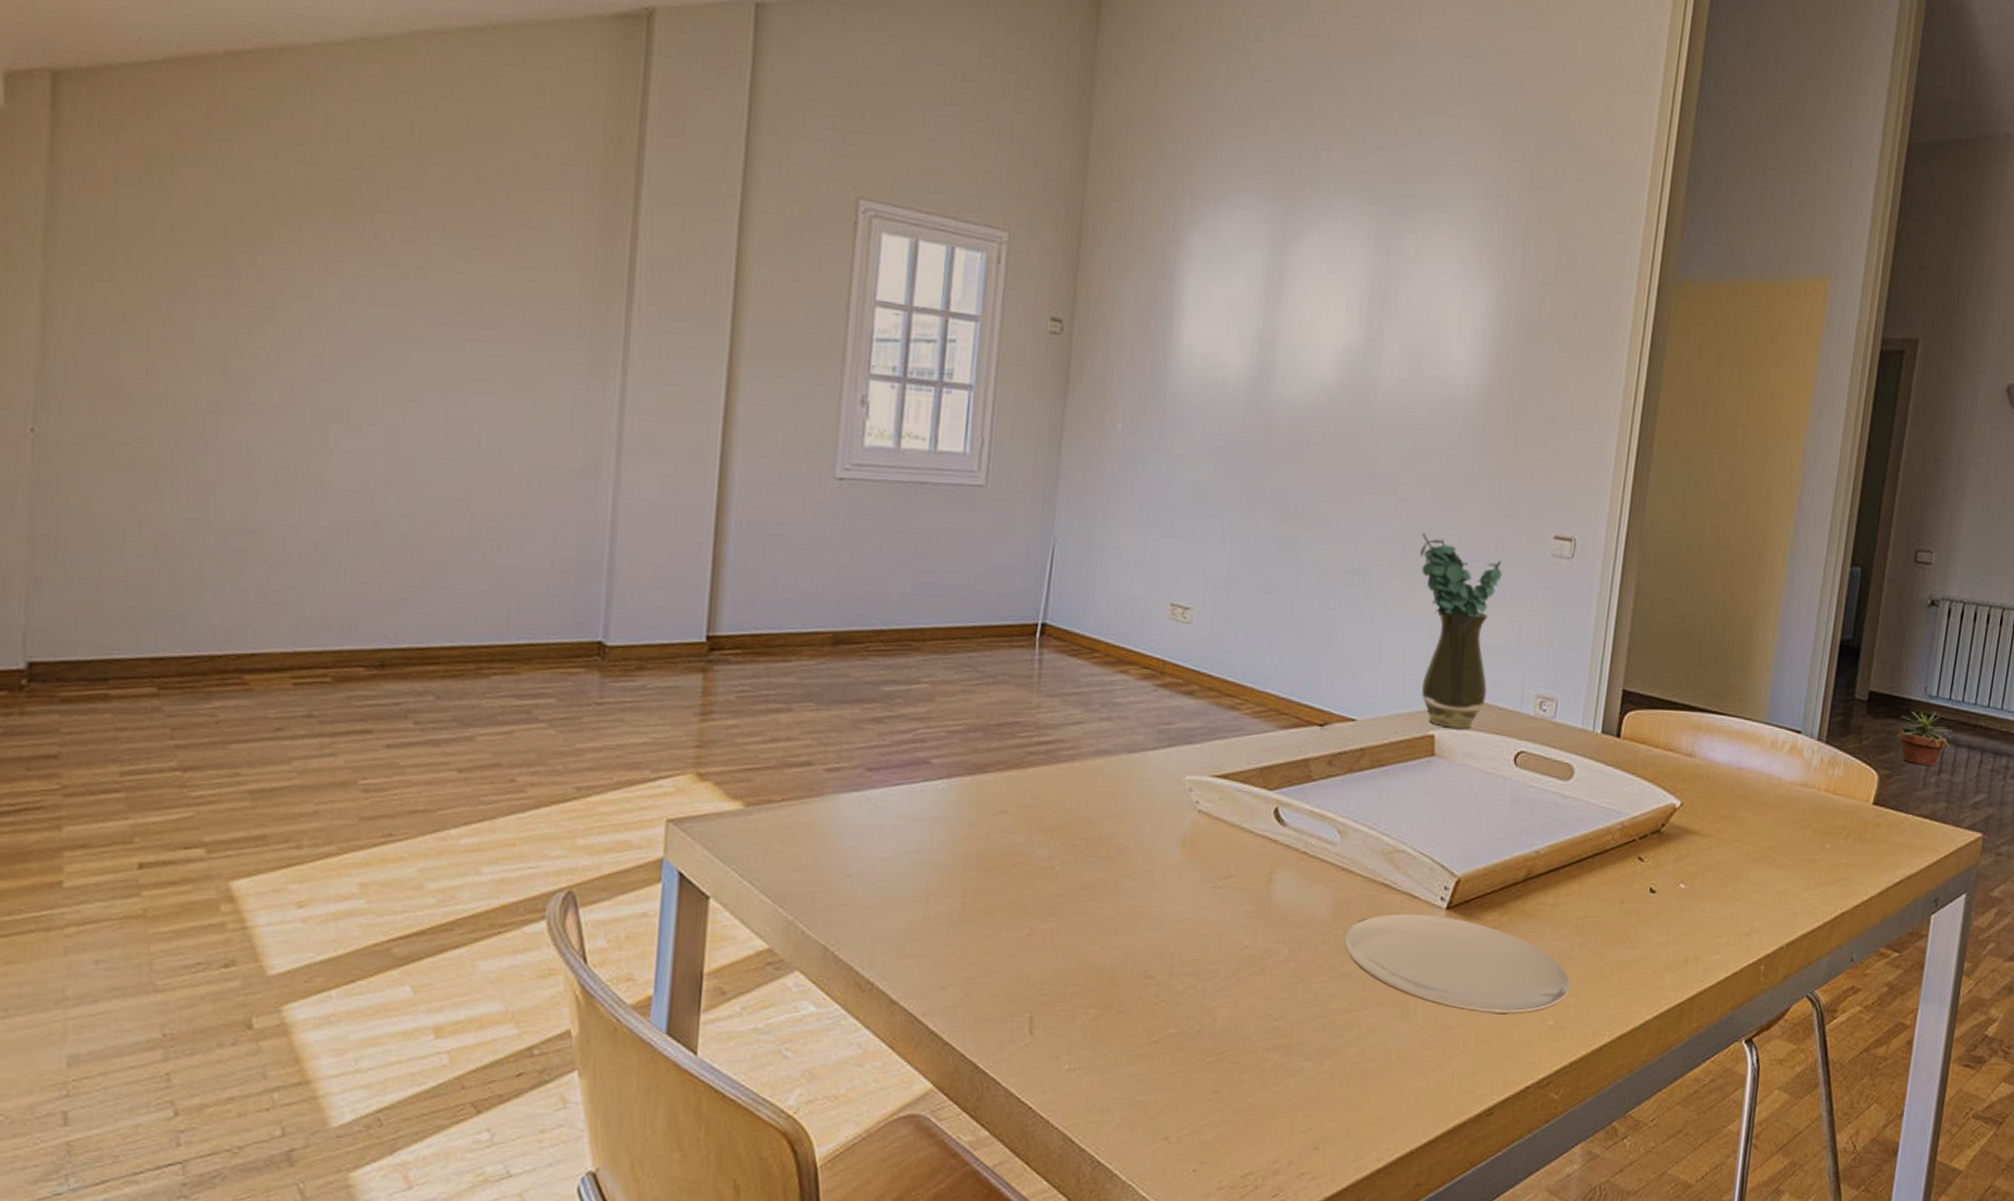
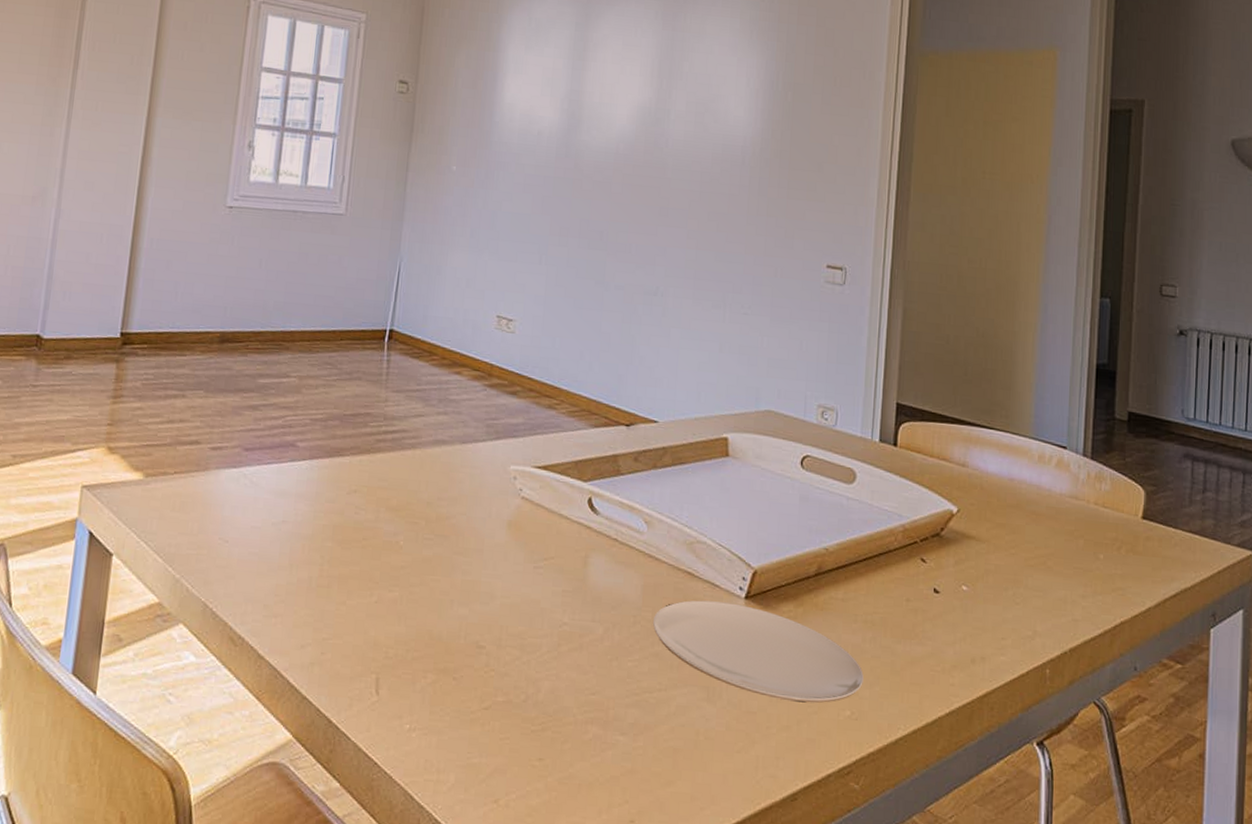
vase: present [1419,533,1502,729] -> none [709,260,782,433]
potted plant: present [1896,711,1952,767] -> none [1158,432,1213,485]

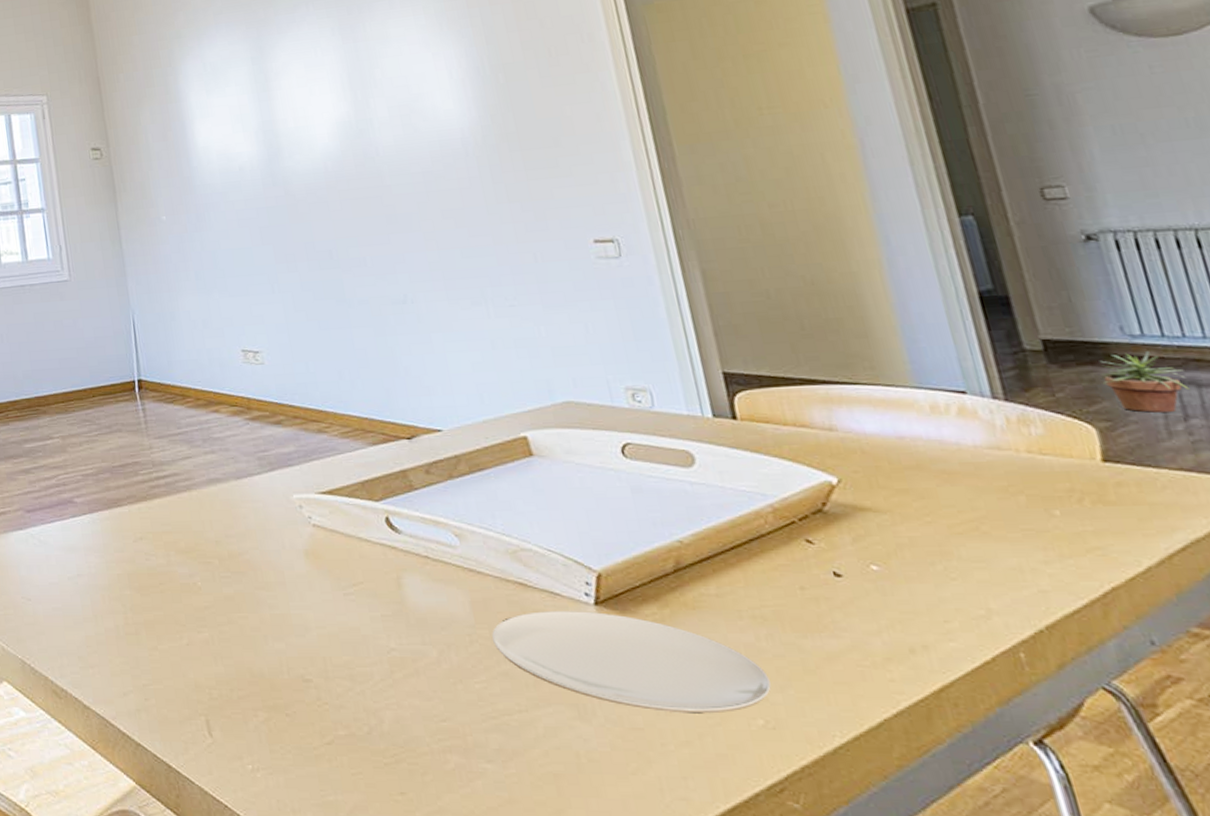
potted plant: none [1158,432,1213,485] -> present [1099,352,1190,414]

